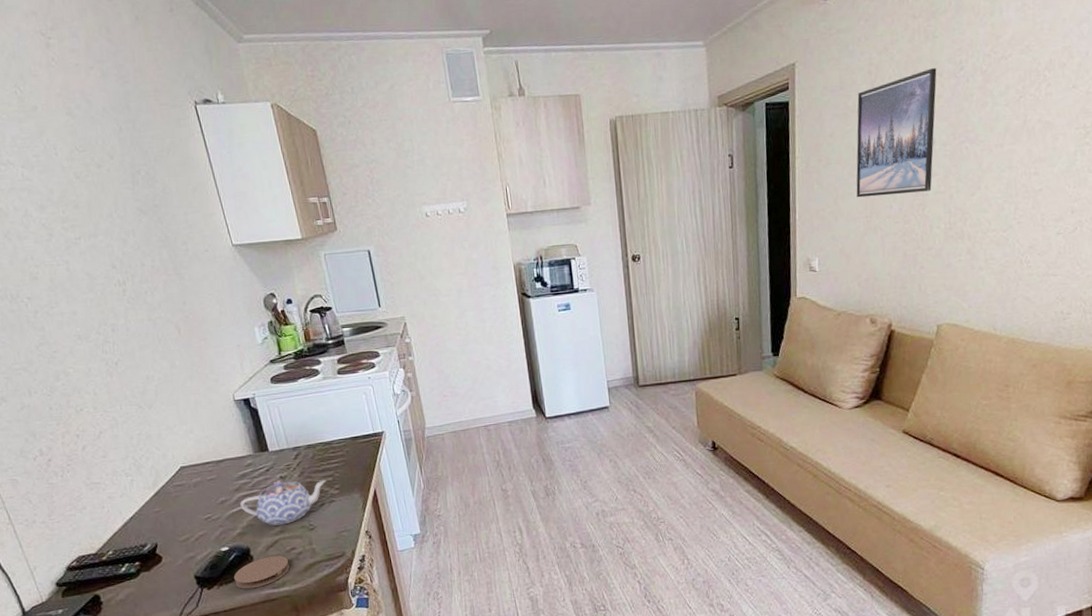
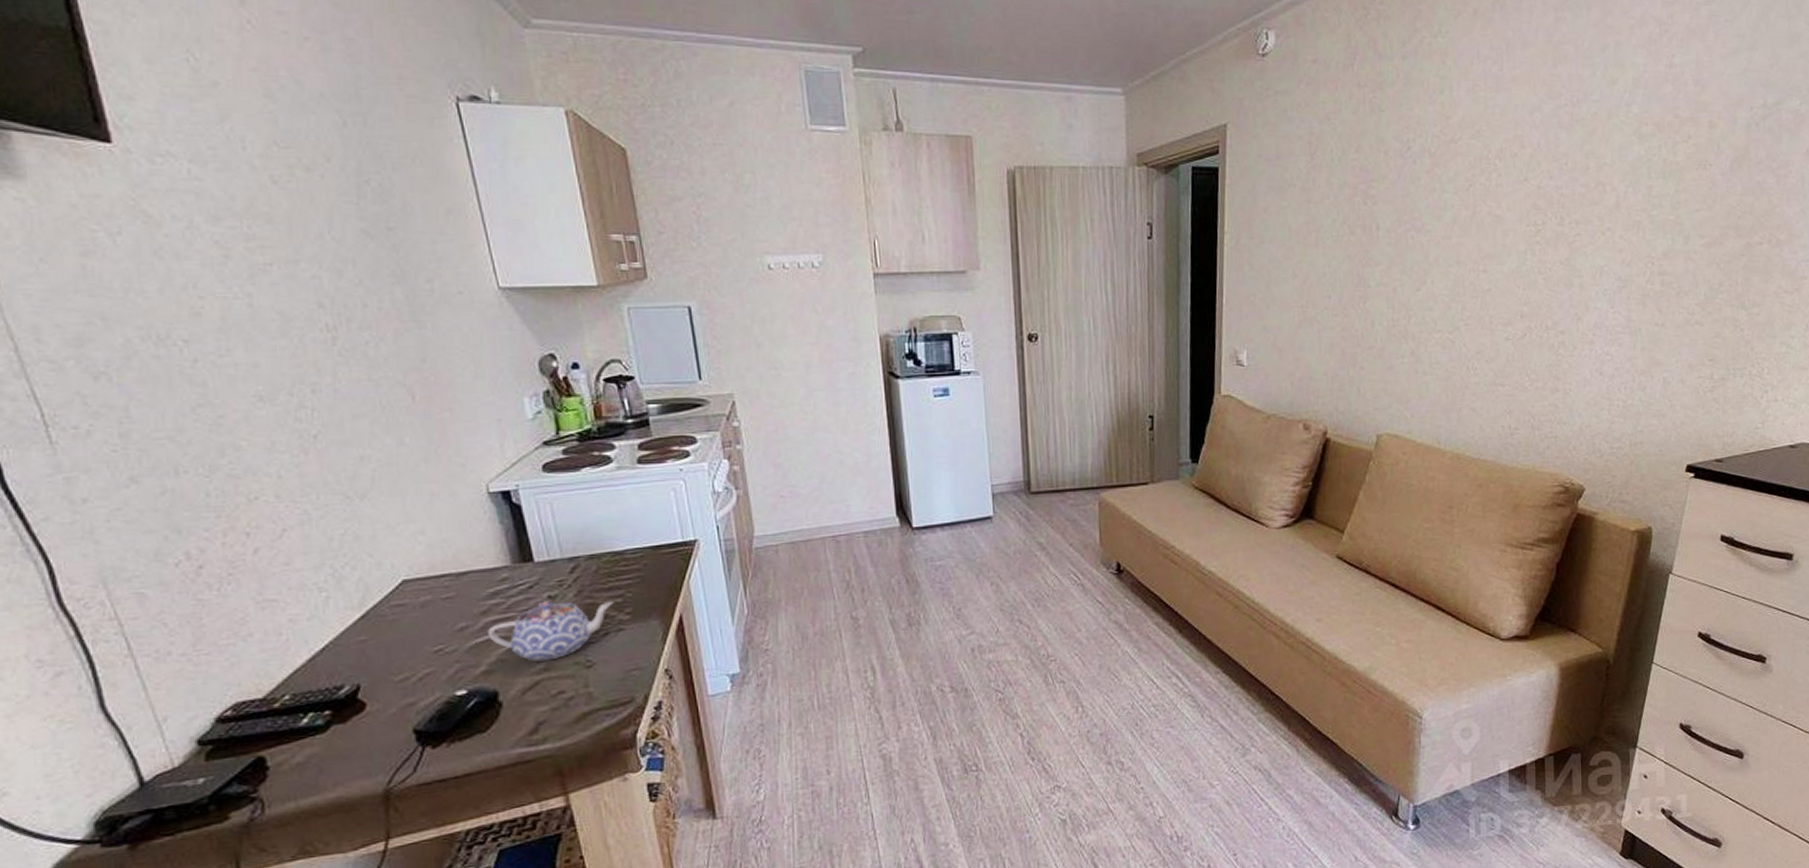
coaster: present [233,556,290,589] -> none [471,702,555,748]
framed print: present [856,68,937,198] -> none [1291,145,1383,284]

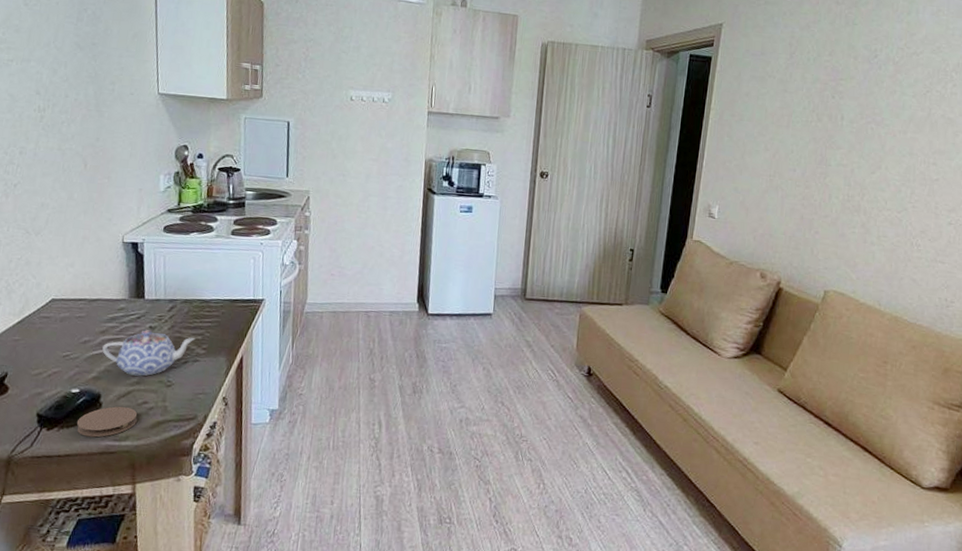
coaster: none [471,702,555,748] -> present [76,406,138,438]

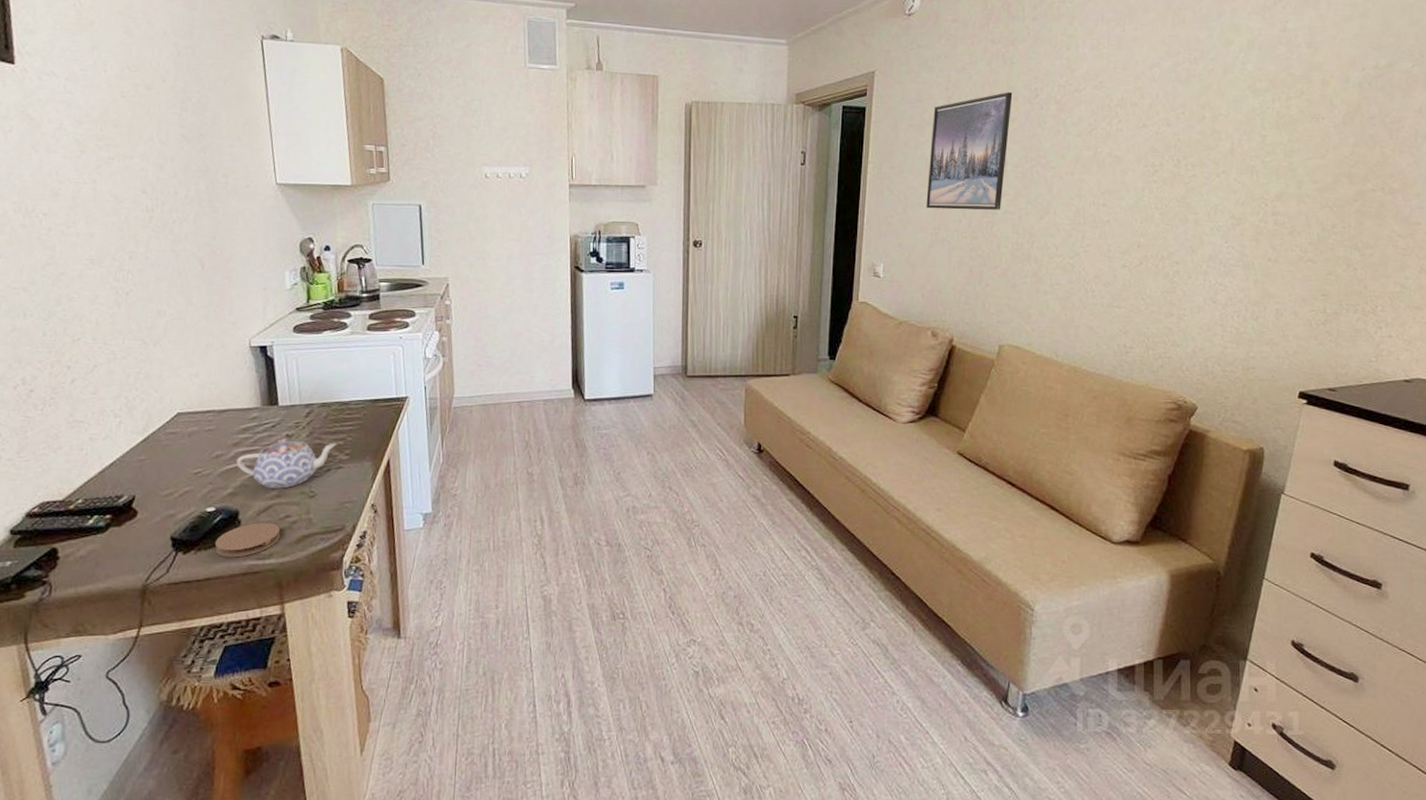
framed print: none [763,51,853,162] -> present [926,92,1013,210]

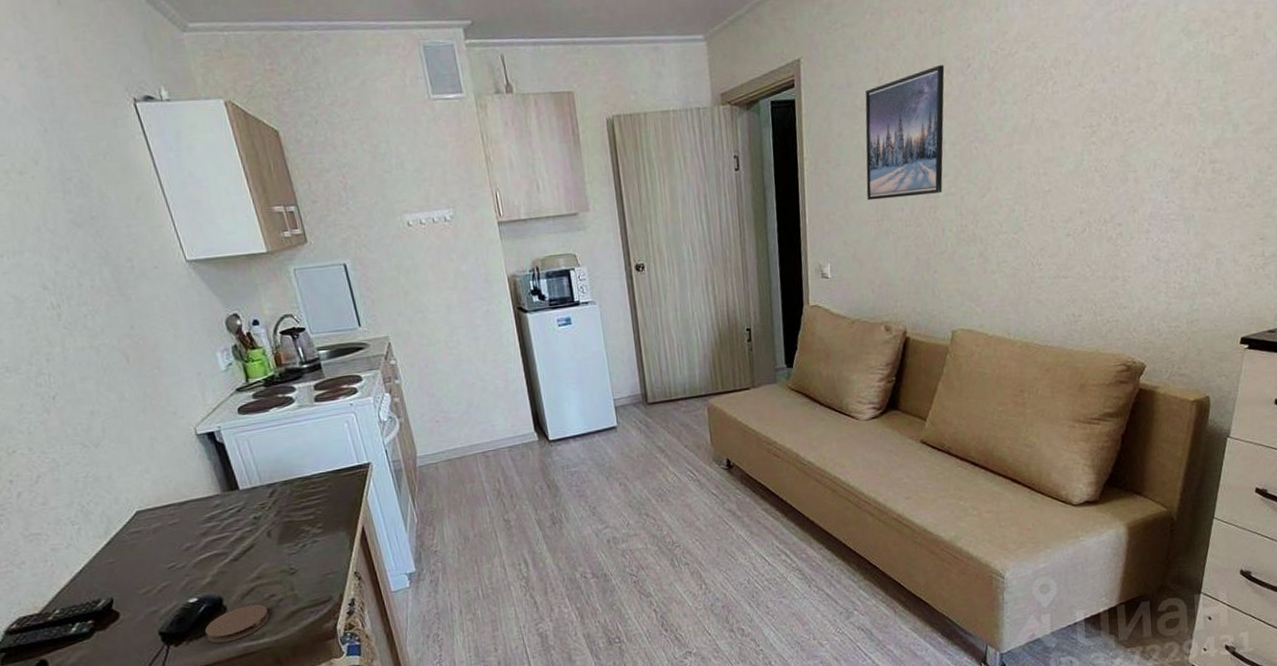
teapot: present [237,439,337,489] -> none [208,519,308,572]

